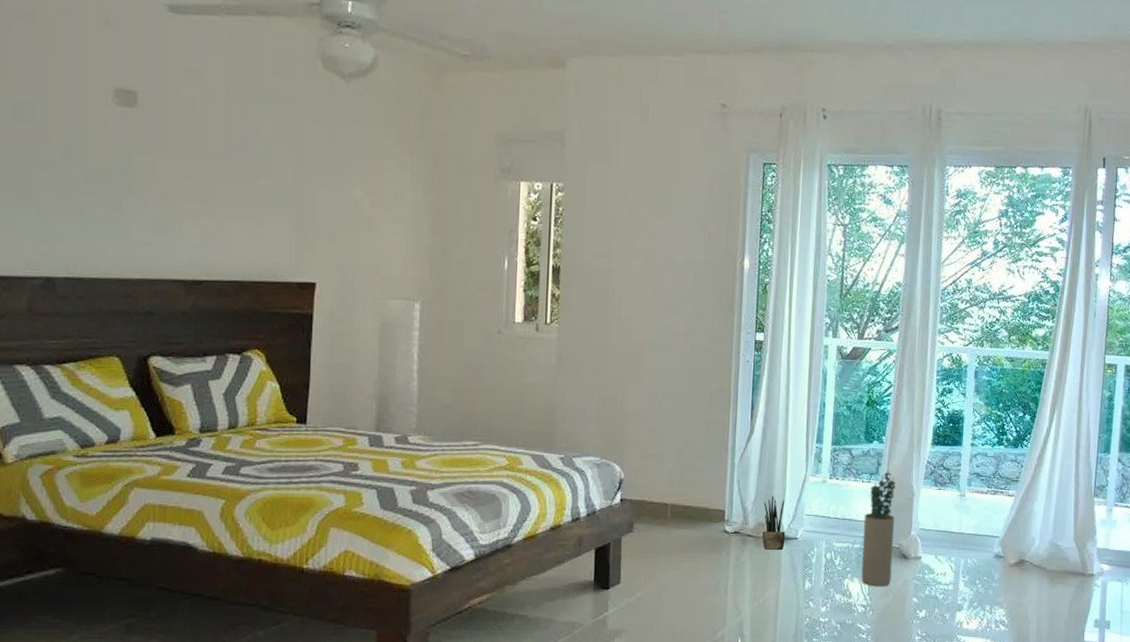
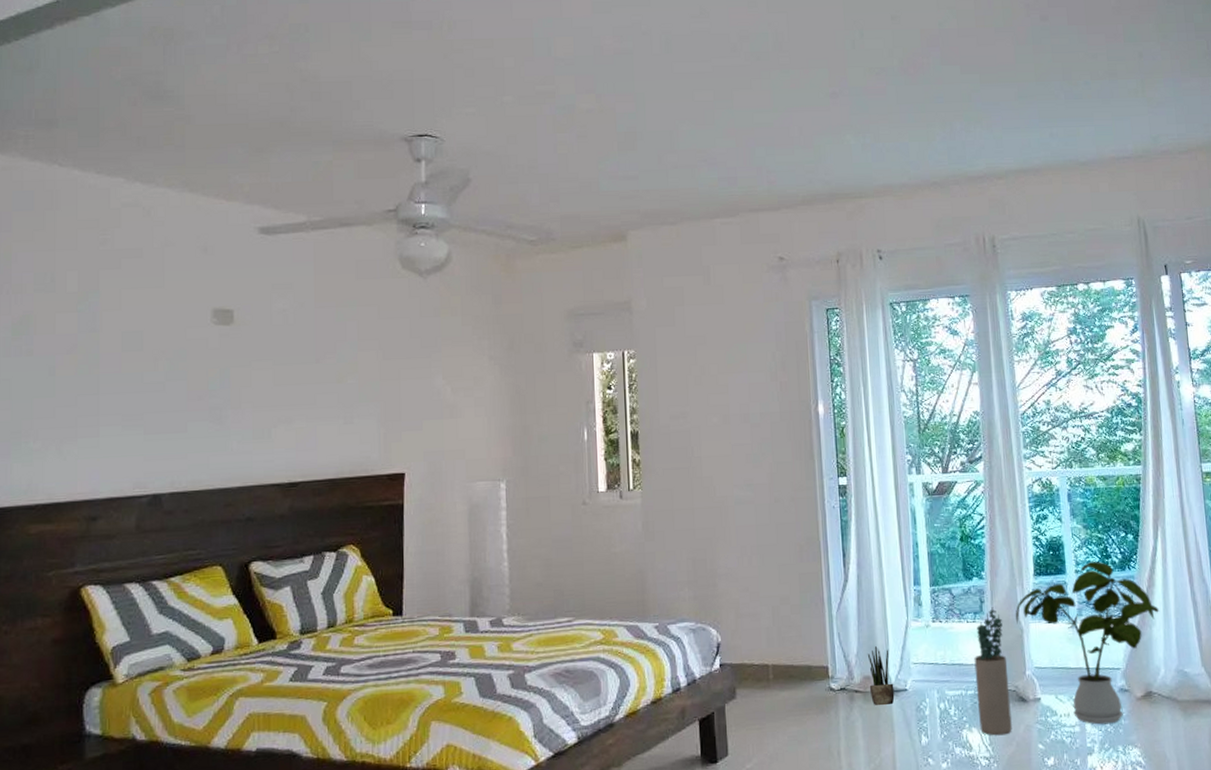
house plant: none [908,436,1043,585] -> present [1015,560,1159,725]

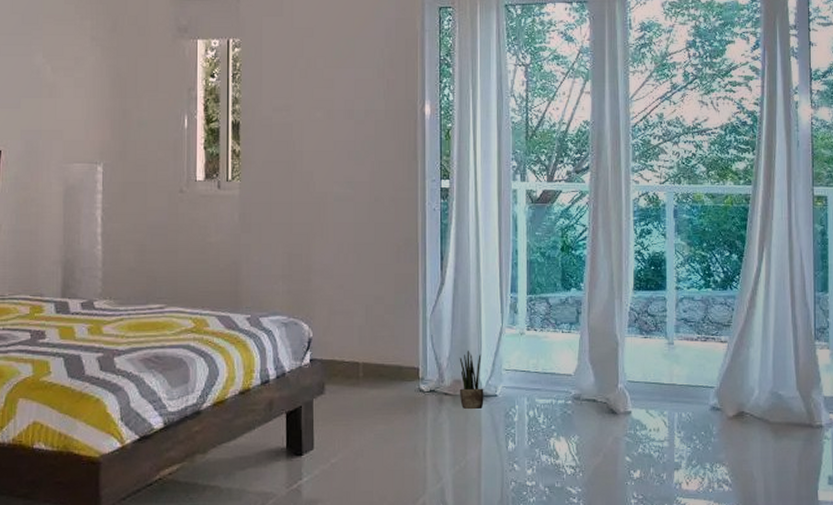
vase: present [974,607,1012,736] -> none [567,319,600,446]
house plant: present [1015,560,1159,725] -> none [611,278,758,441]

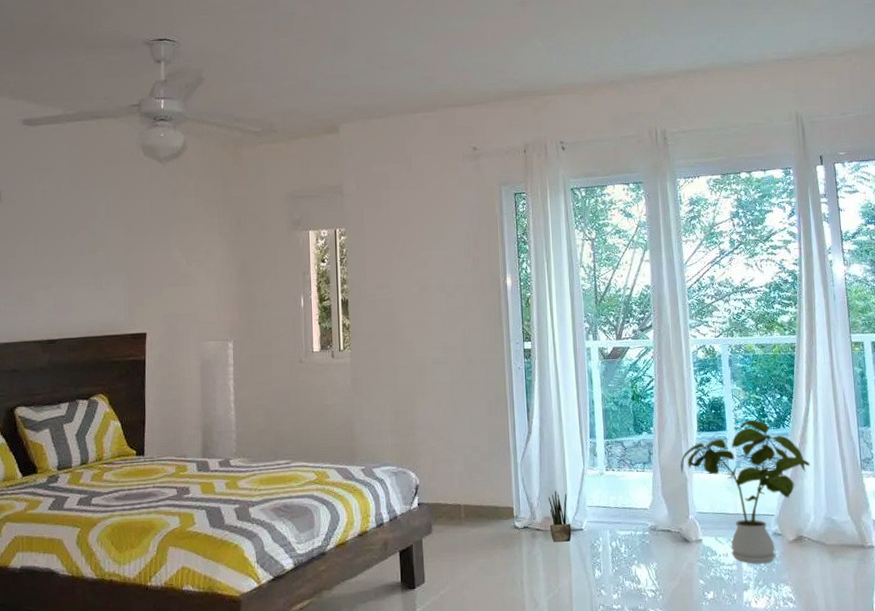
house plant: none [611,278,758,441] -> present [680,419,810,564]

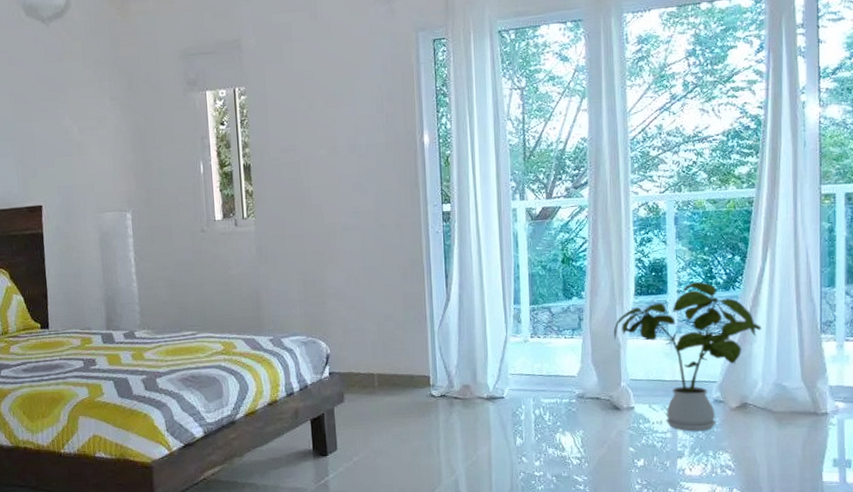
potted plant: present [548,491,572,543] -> none [467,359,492,411]

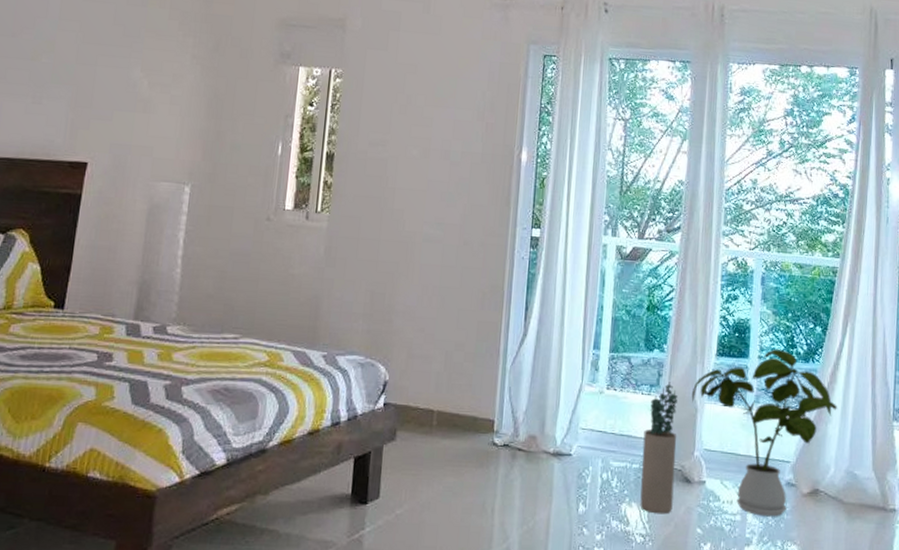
vase: none [570,324,604,439] -> present [640,382,678,514]

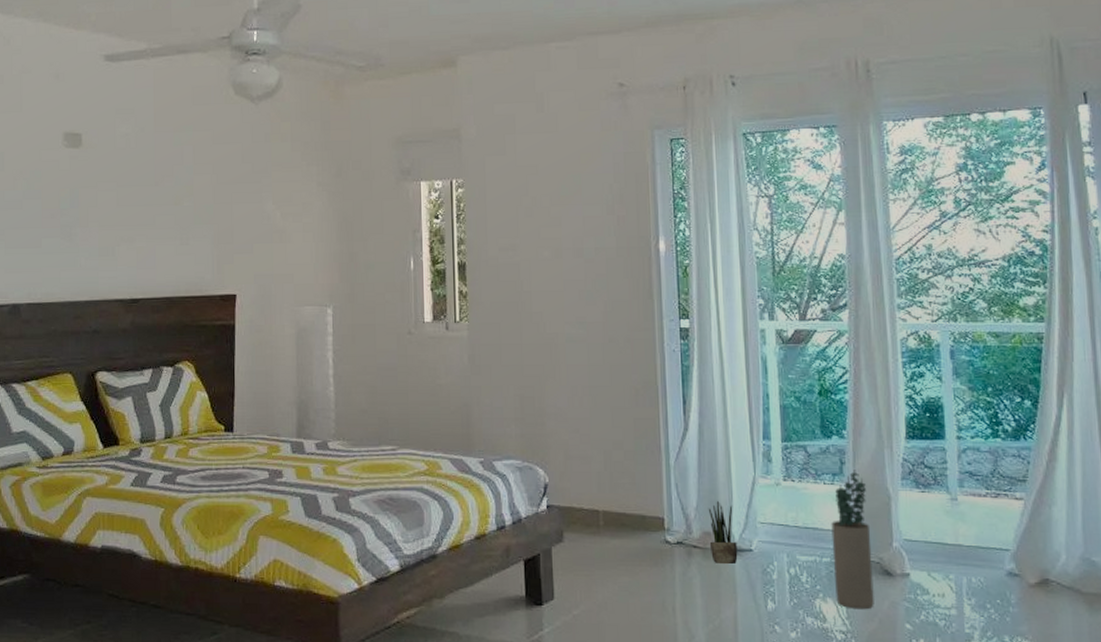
potted plant: none [533,406,559,469] -> present [708,501,738,565]
house plant: present [691,348,837,517] -> none [881,427,1061,610]

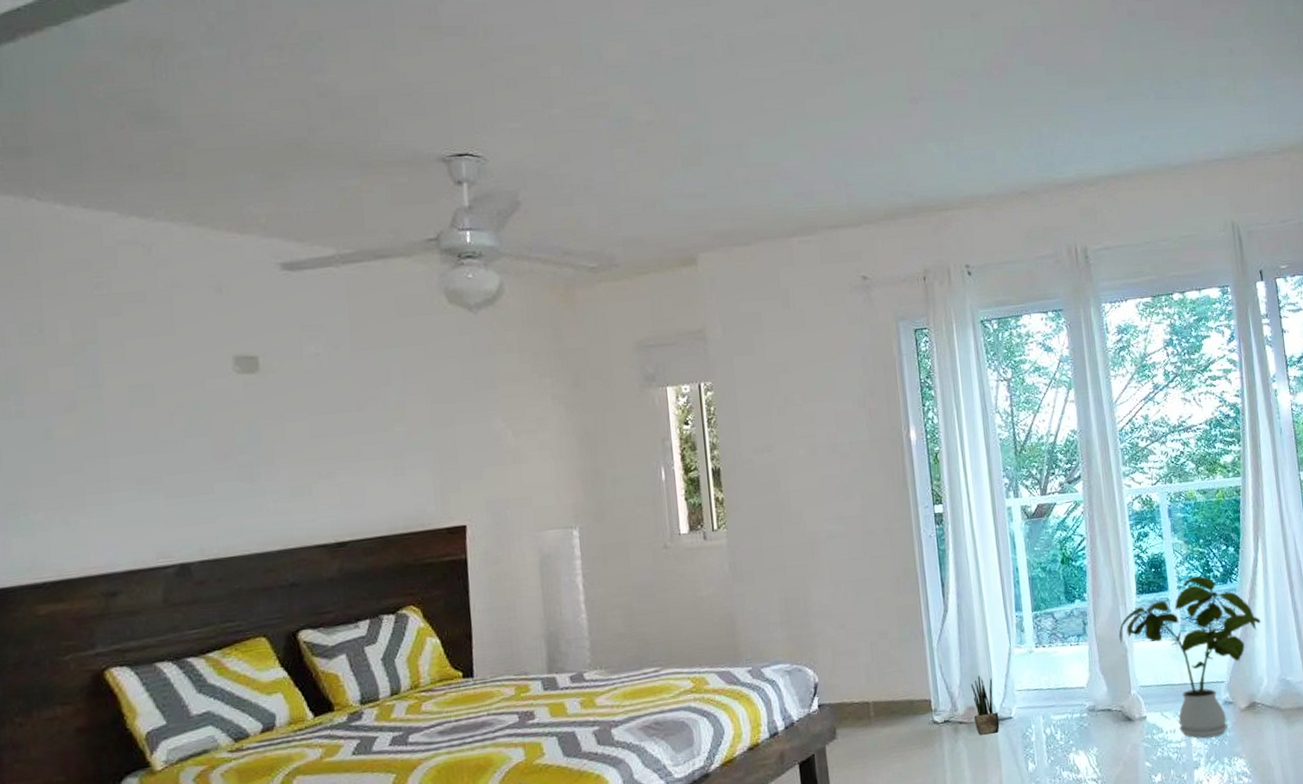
vase: present [831,470,874,610] -> none [1079,628,1119,757]
house plant: none [881,427,1061,610] -> present [1118,575,1261,739]

